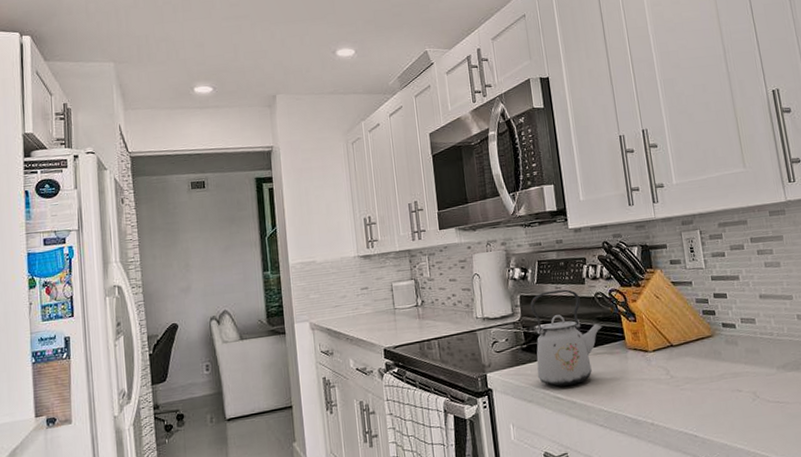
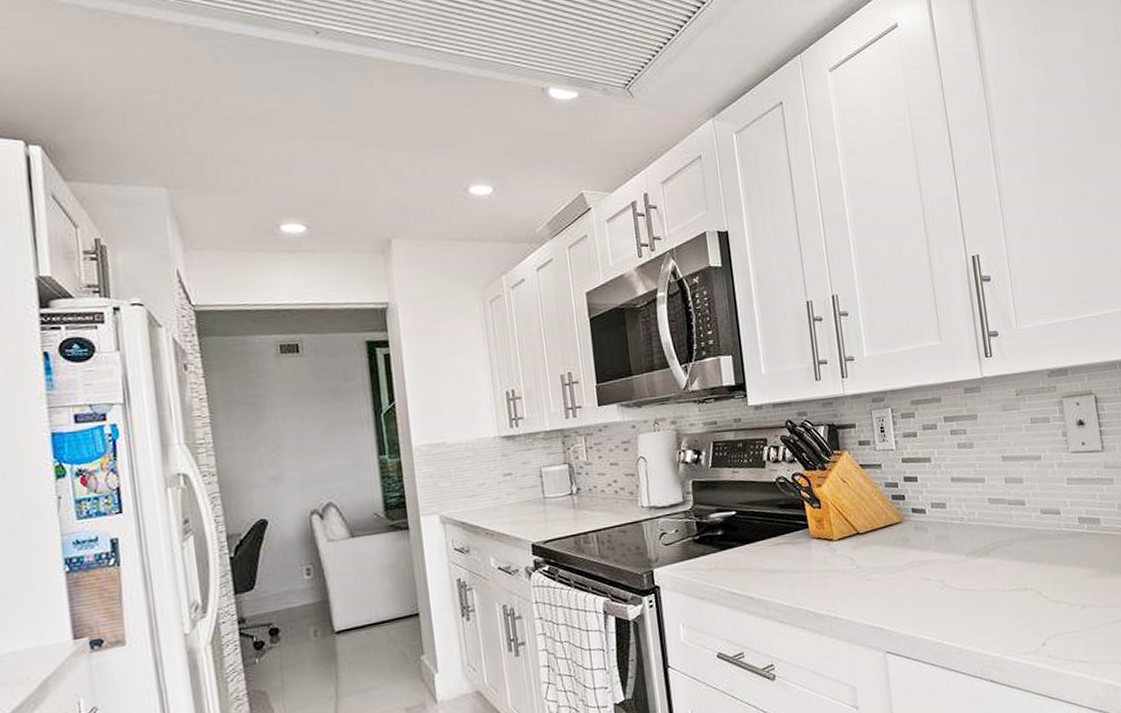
kettle: present [530,289,602,387] -> none [703,473,784,581]

